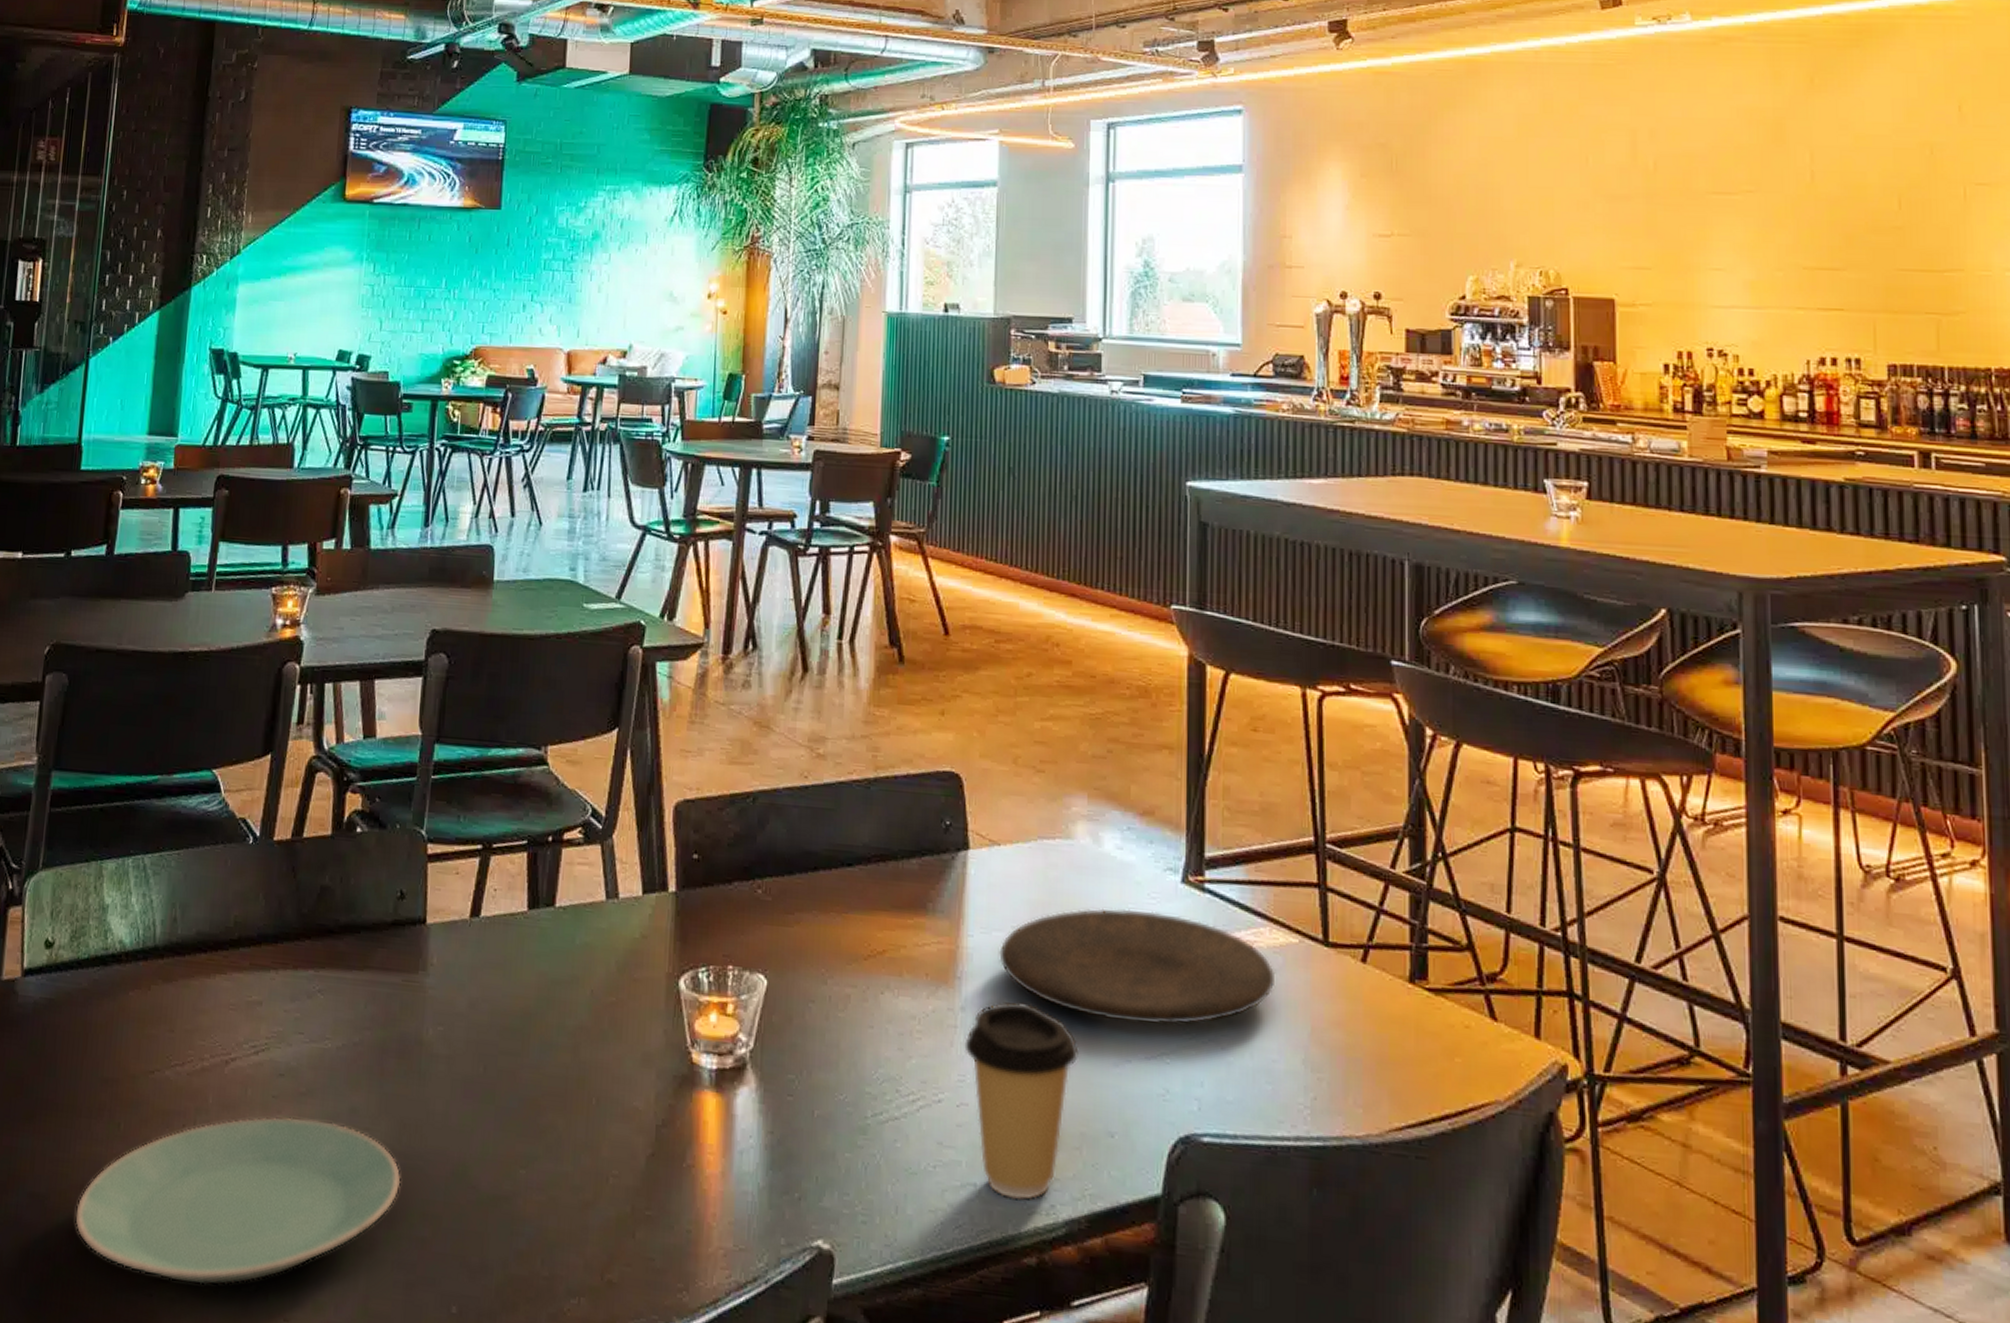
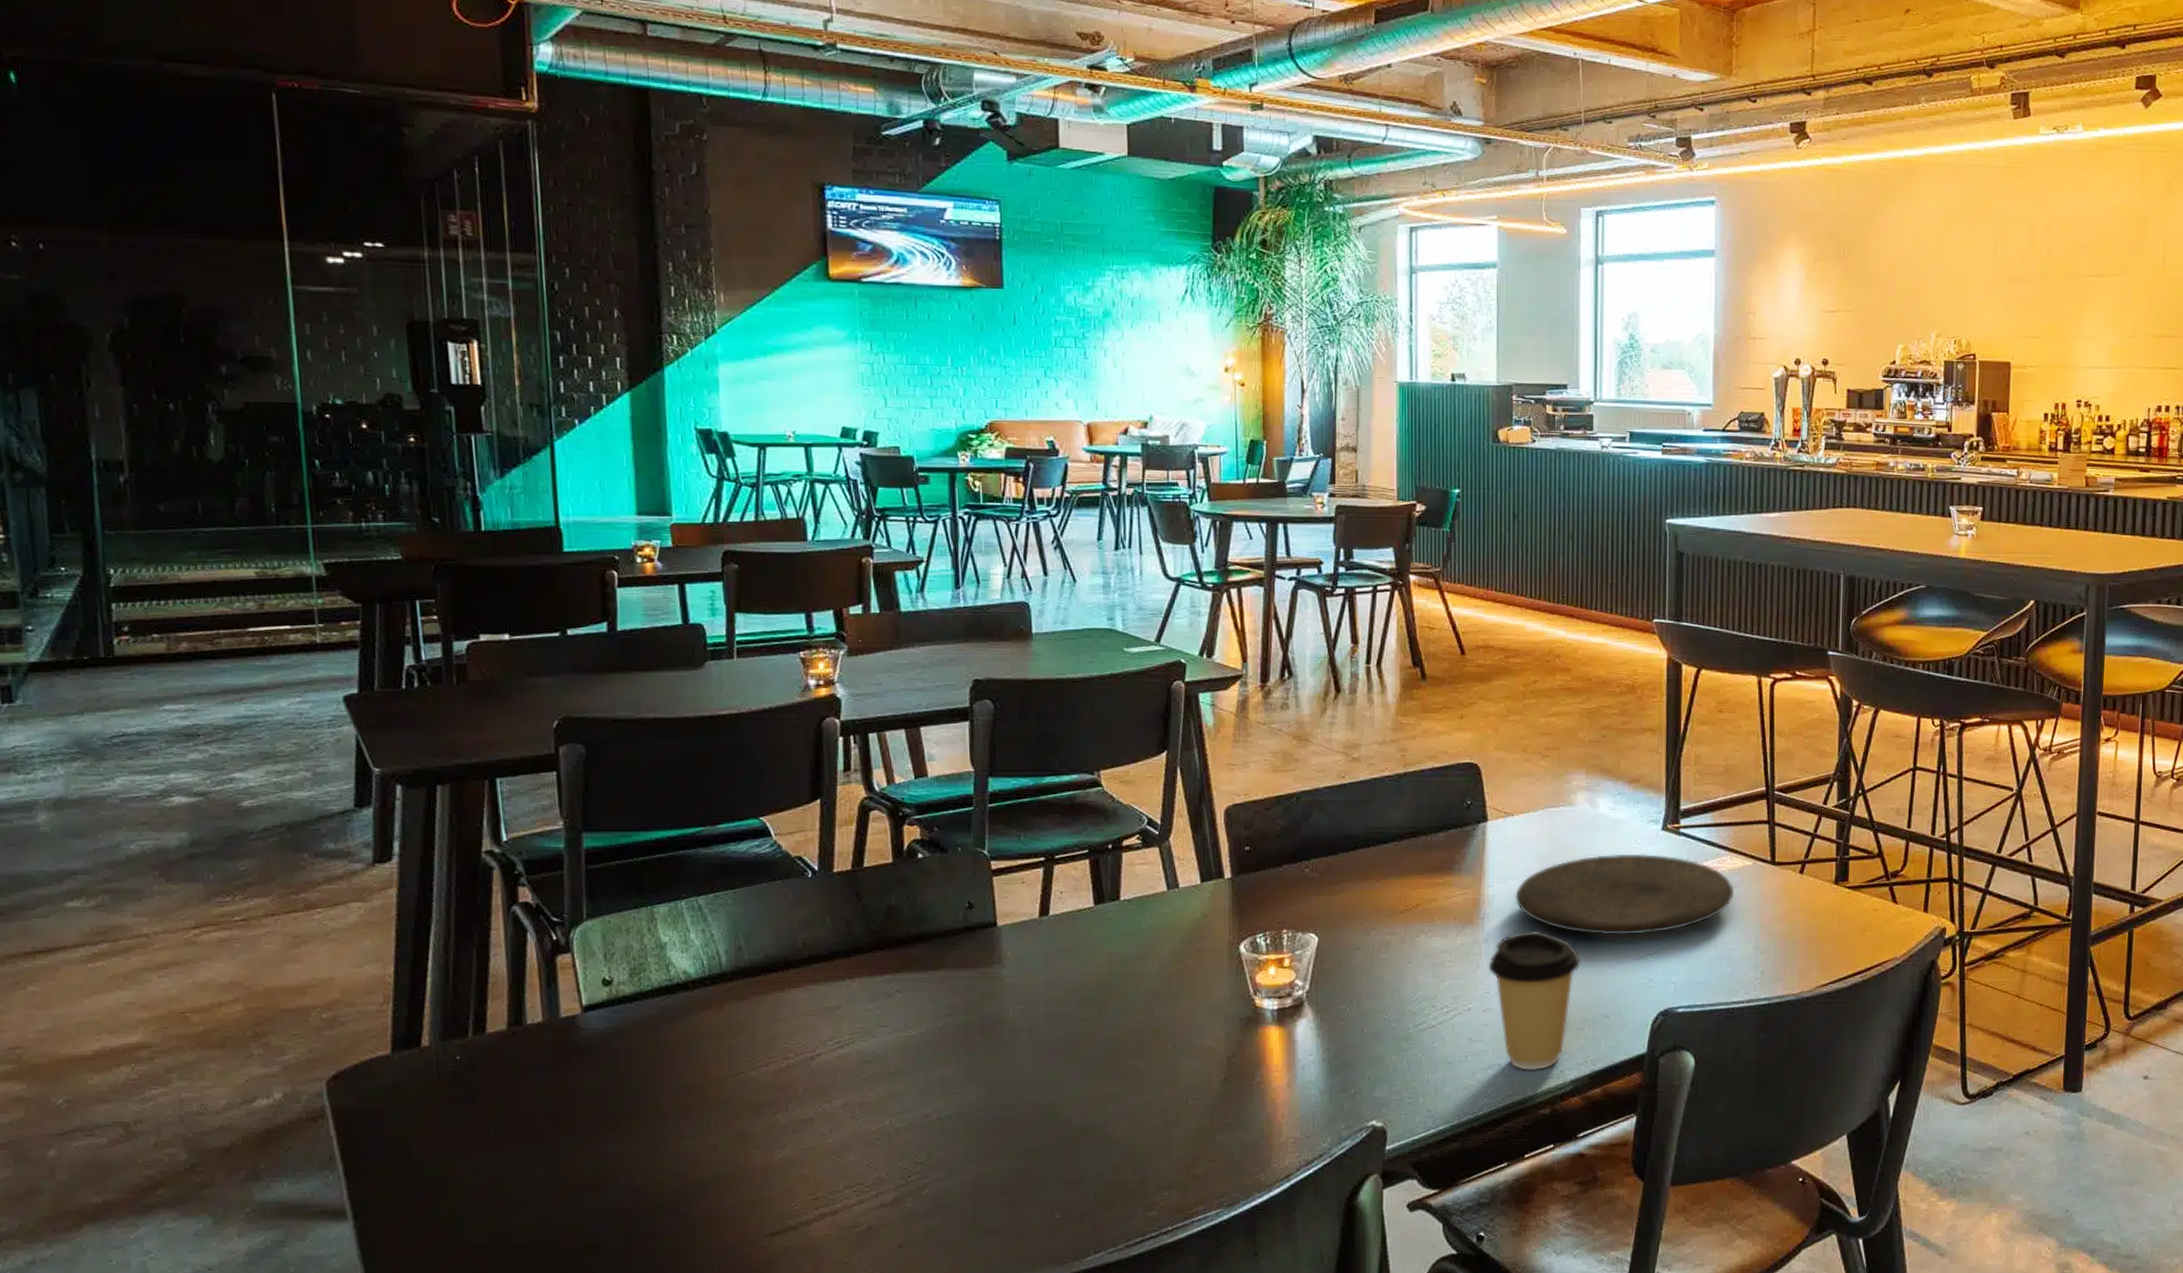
plate: present [75,1117,401,1285] -> none [676,1092,997,1233]

